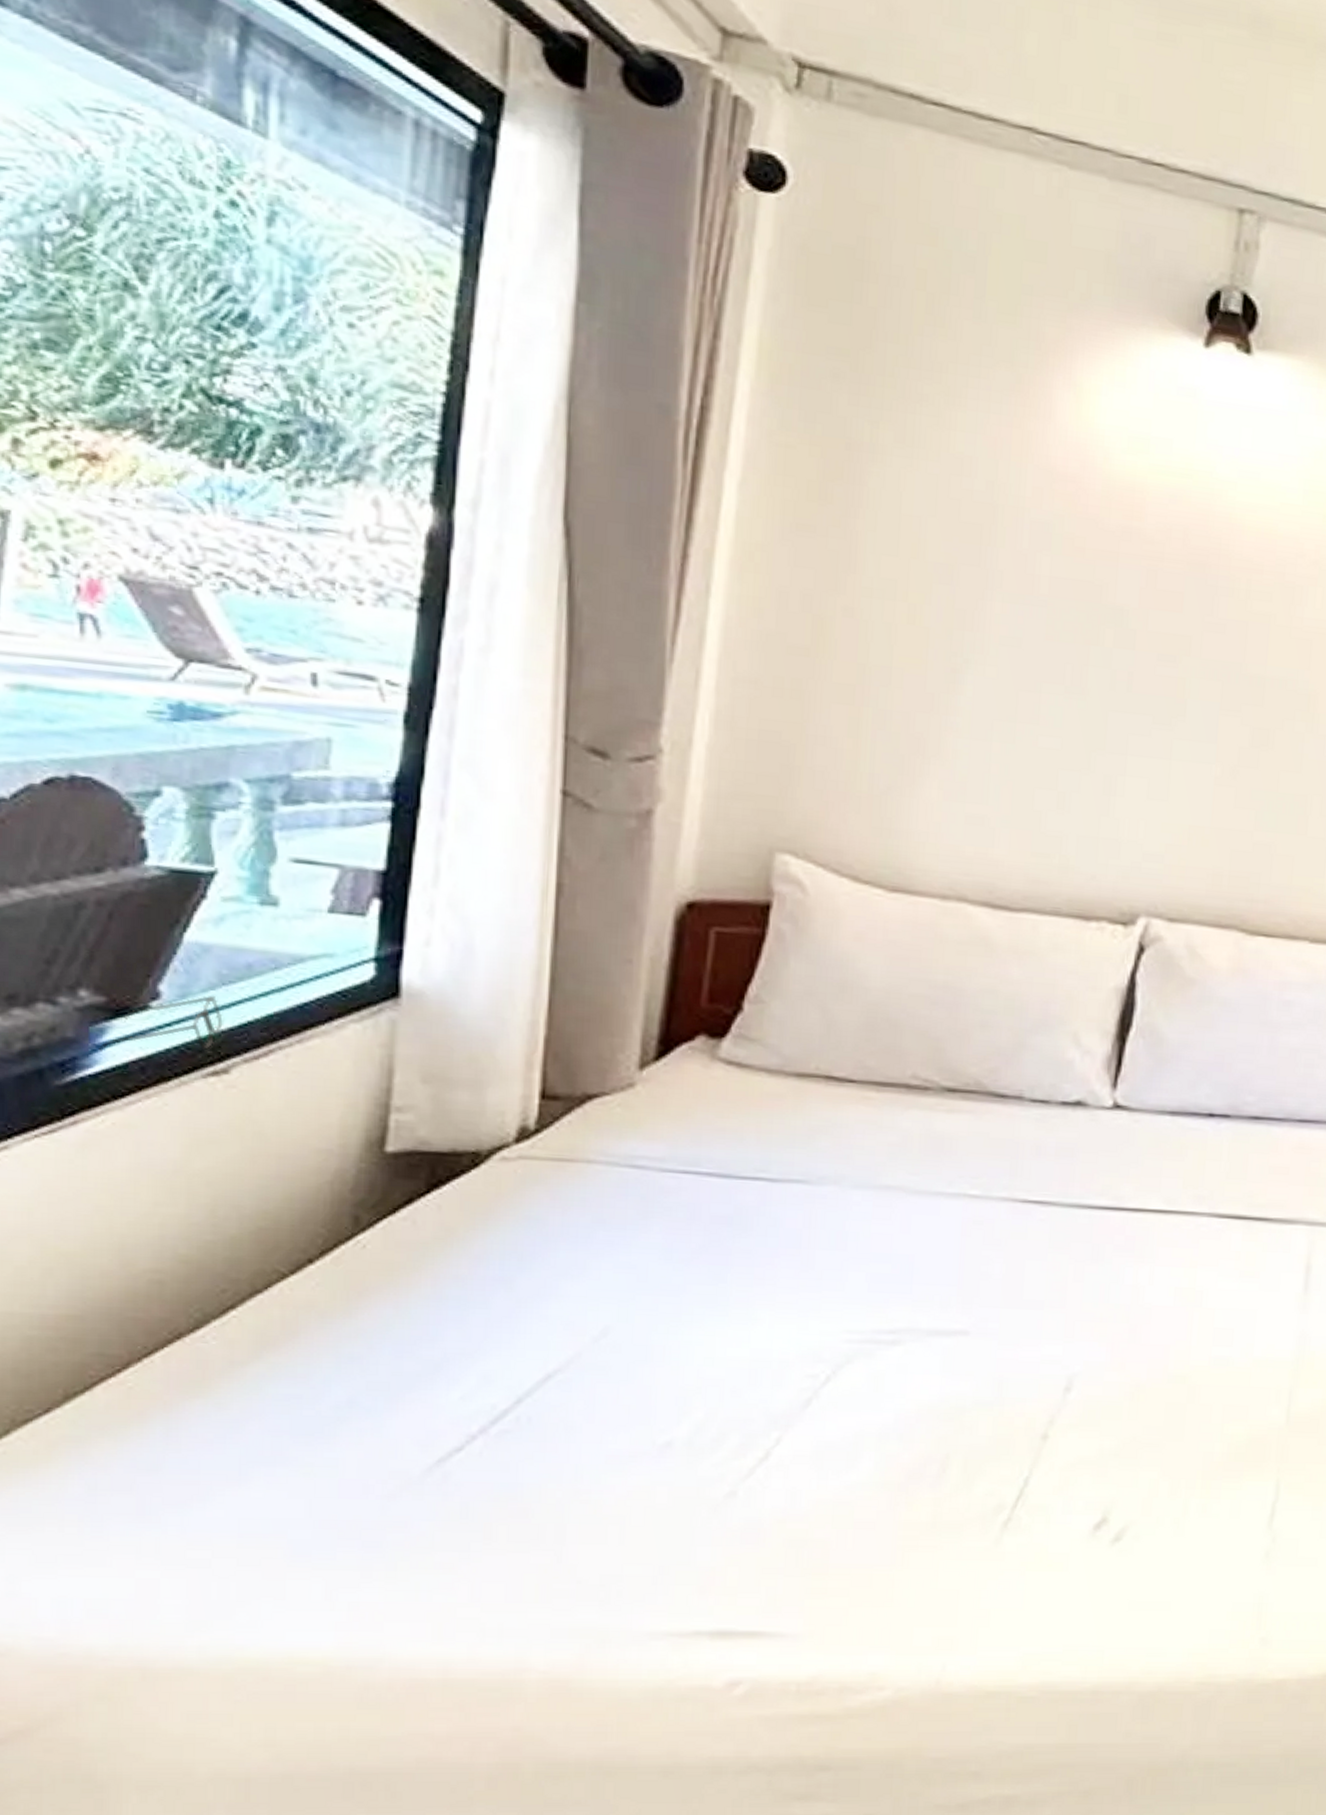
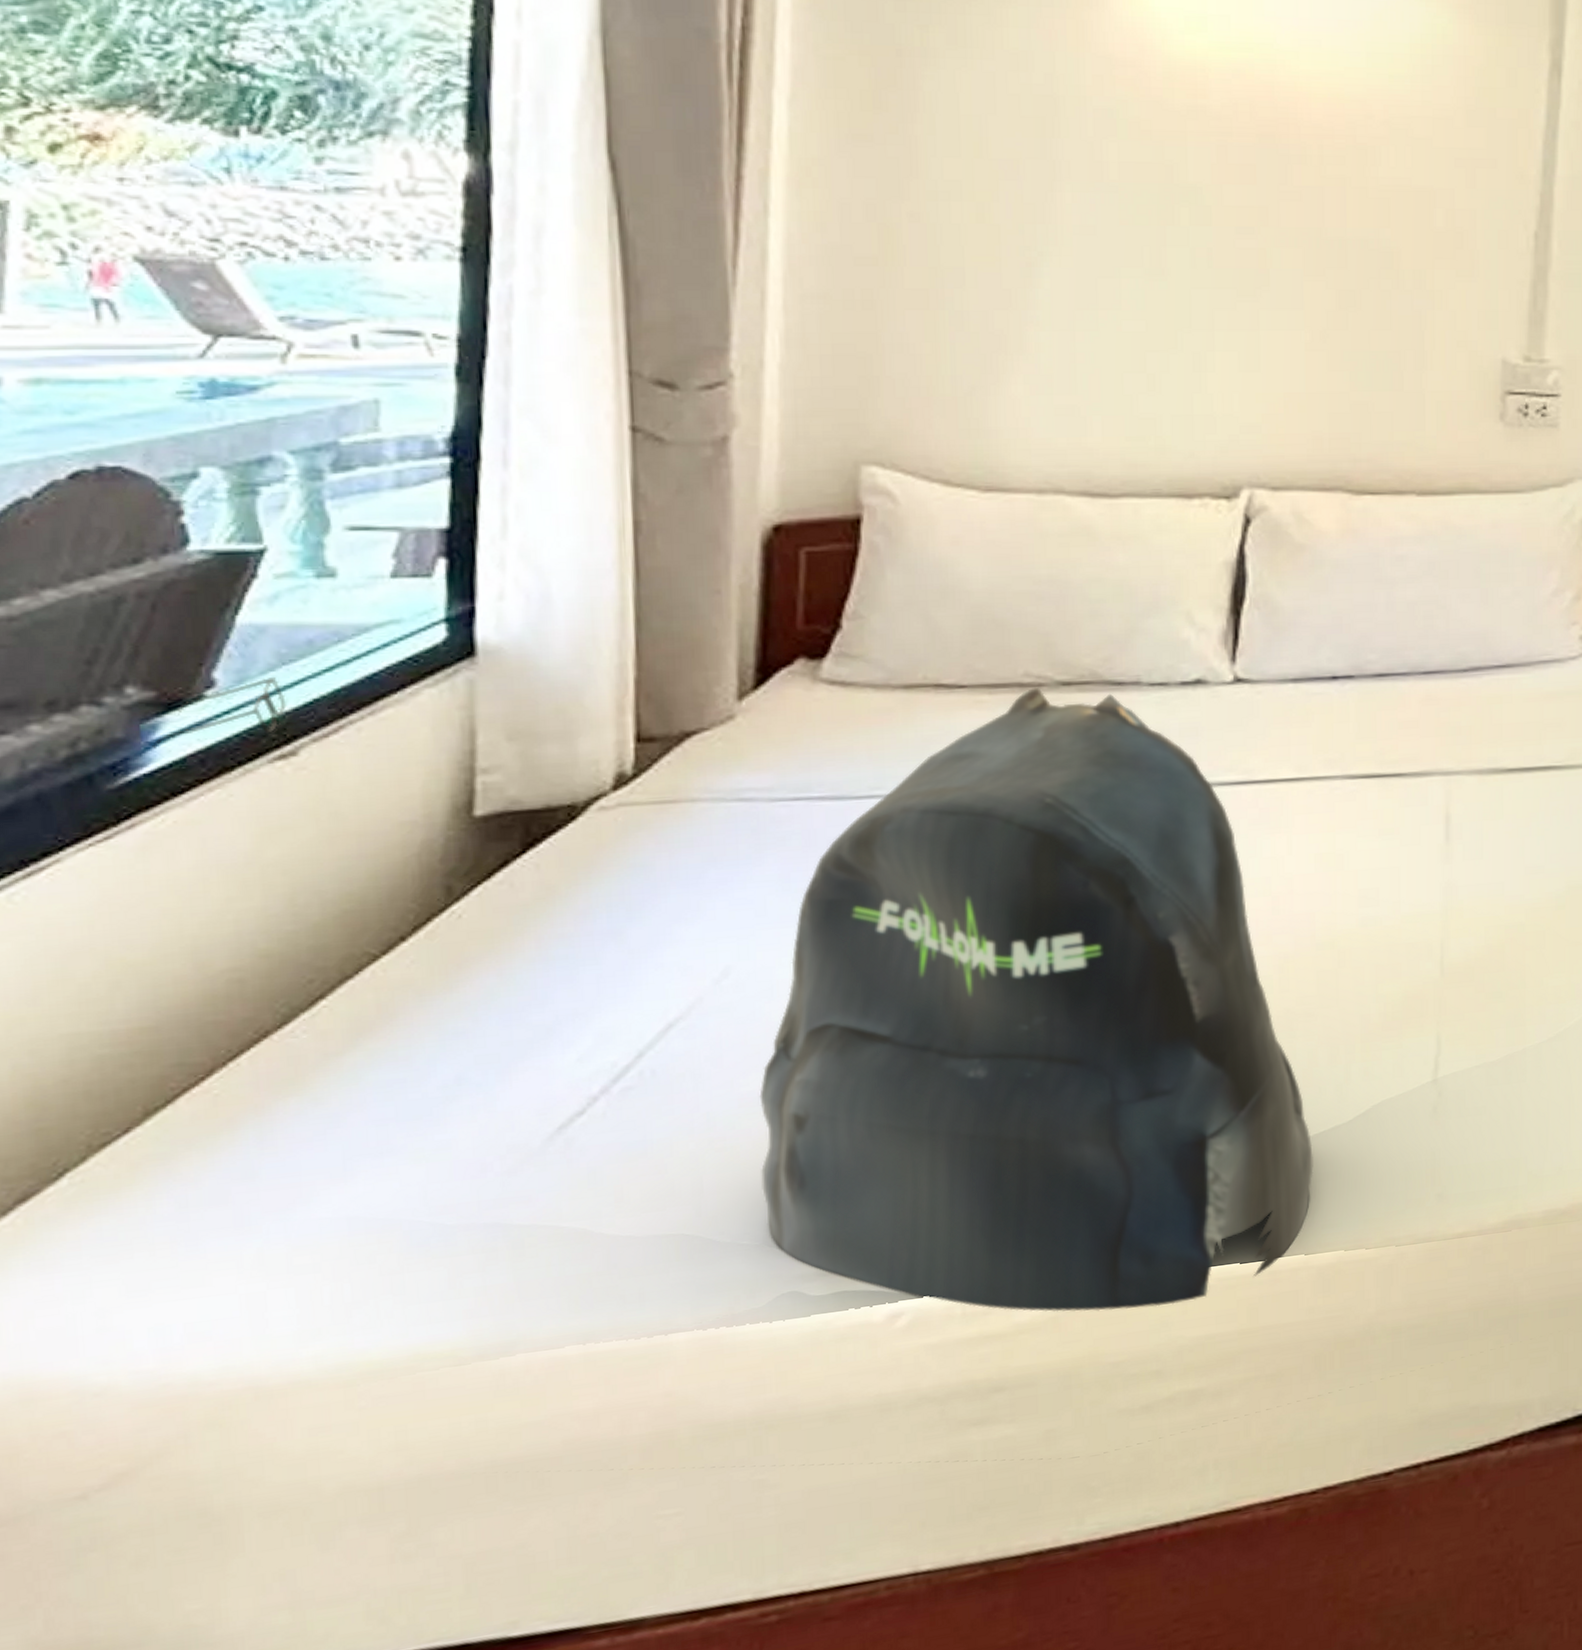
backpack: none [620,1090,1145,1710] -> present [759,687,1314,1312]

